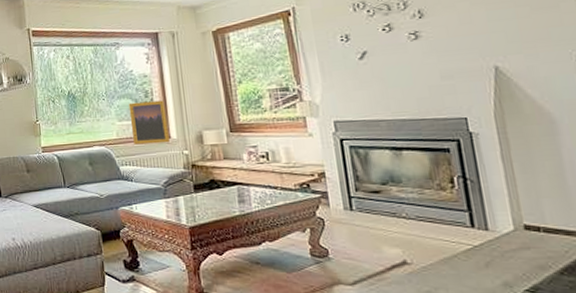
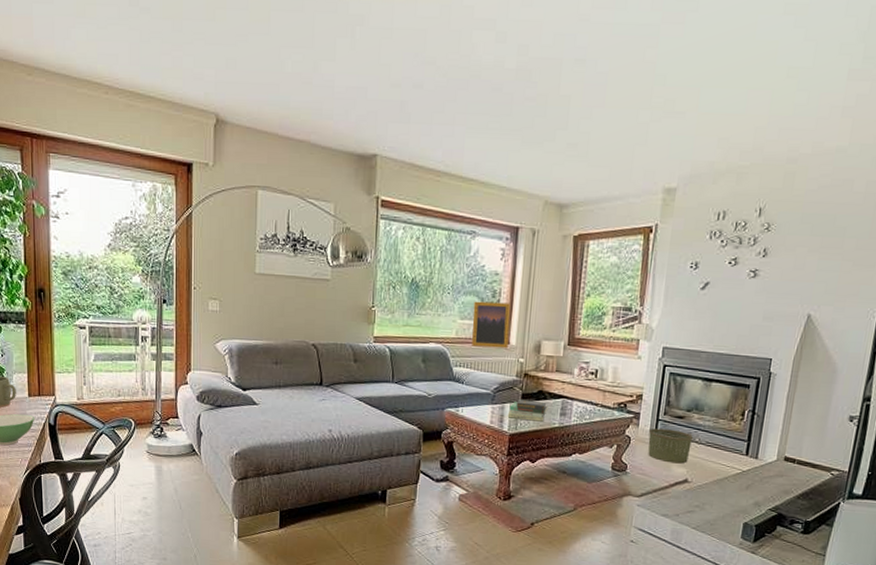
books: none [183,190,224,212] -> present [507,399,548,422]
basket: none [343,206,400,244] -> present [648,428,693,464]

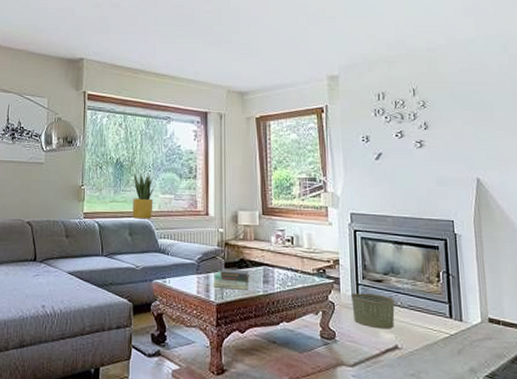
planter: none [427,294,454,346] -> present [132,172,156,219]
picture frame: present [471,301,511,349] -> none [173,177,207,220]

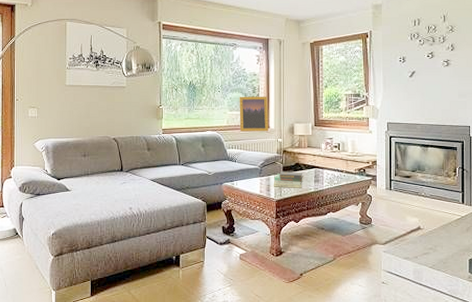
planter: present [132,172,156,219] -> none [204,92,224,133]
picture frame: none [173,177,207,220] -> present [239,96,268,132]
basket: present [351,293,395,329] -> none [385,187,419,214]

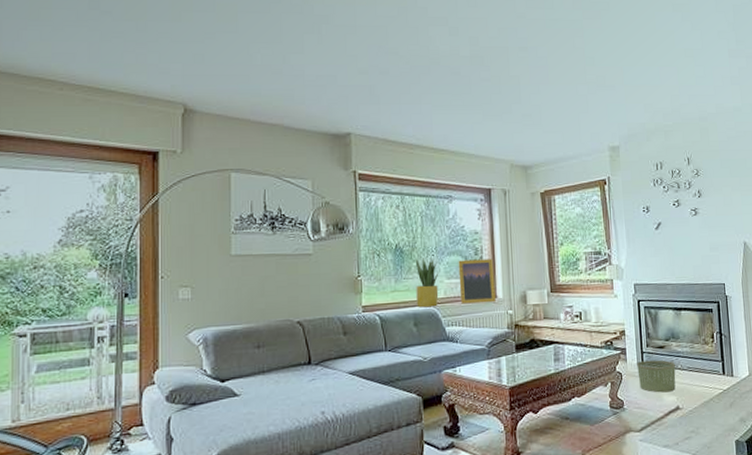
planter: none [204,92,224,133] -> present [415,256,440,308]
books: present [273,171,304,188] -> none [504,350,542,371]
basket: none [385,187,419,214] -> present [637,360,676,393]

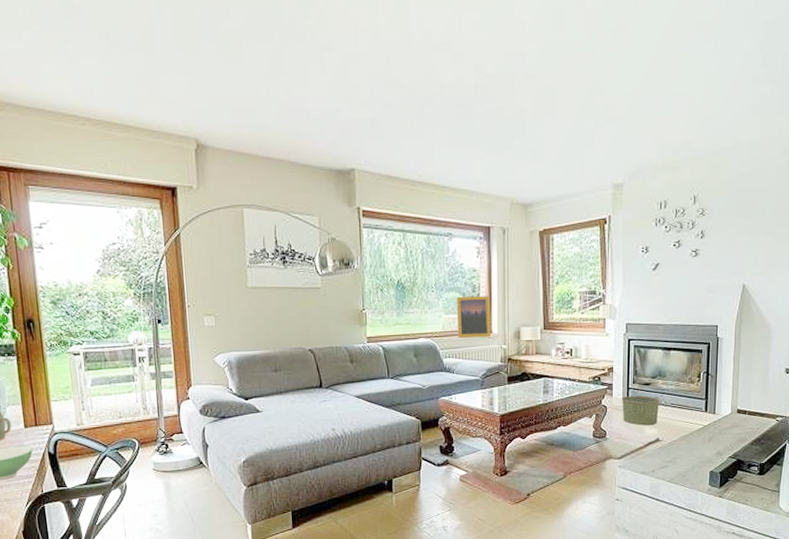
planter: present [415,256,440,308] -> none [415,292,439,340]

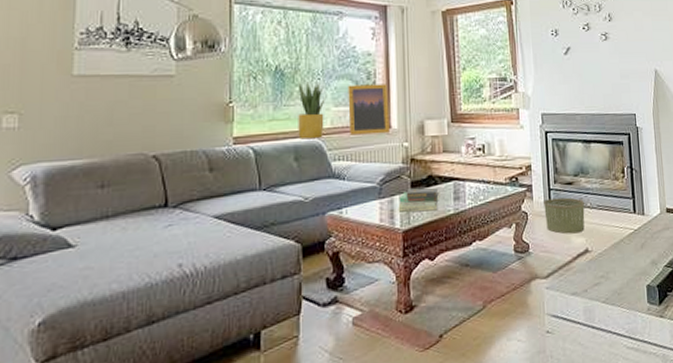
planter: none [415,292,439,340] -> present [298,80,327,140]
books: none [496,382,532,401] -> present [398,187,440,212]

